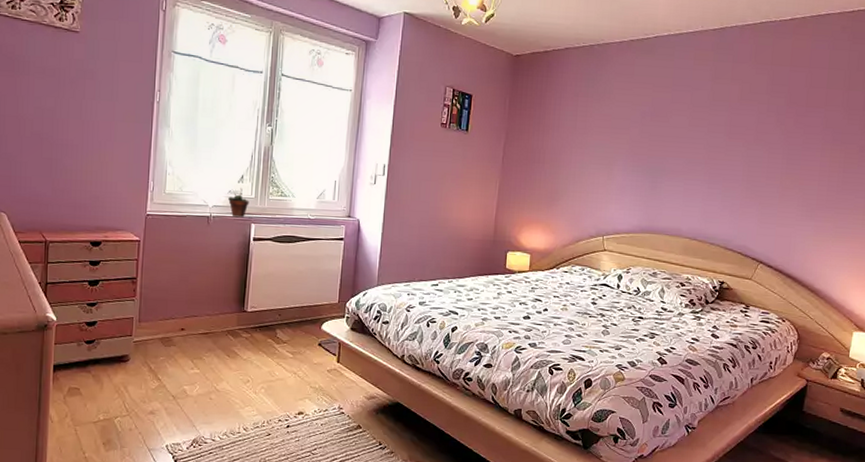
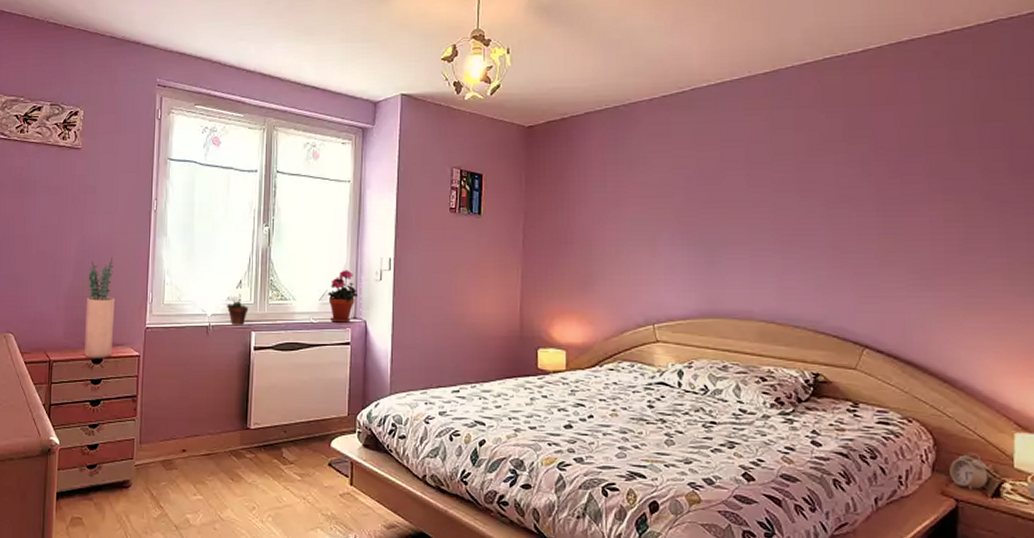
vase: none [83,144,115,242] -> present [85,257,115,359]
potted plant: none [325,172,353,220] -> present [328,270,357,323]
alarm clock: none [805,345,832,373] -> present [949,451,989,490]

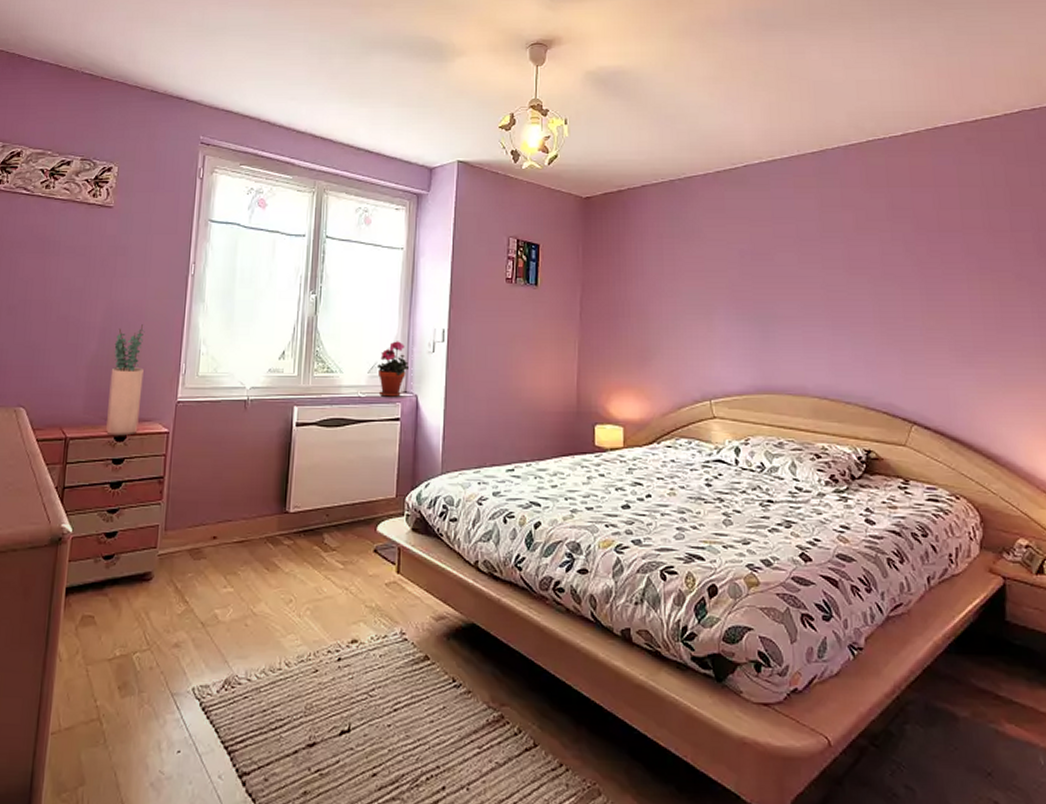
succulent plant: present [227,293,249,326] -> none [268,364,292,400]
alarm clock: present [949,451,989,490] -> none [996,528,1033,567]

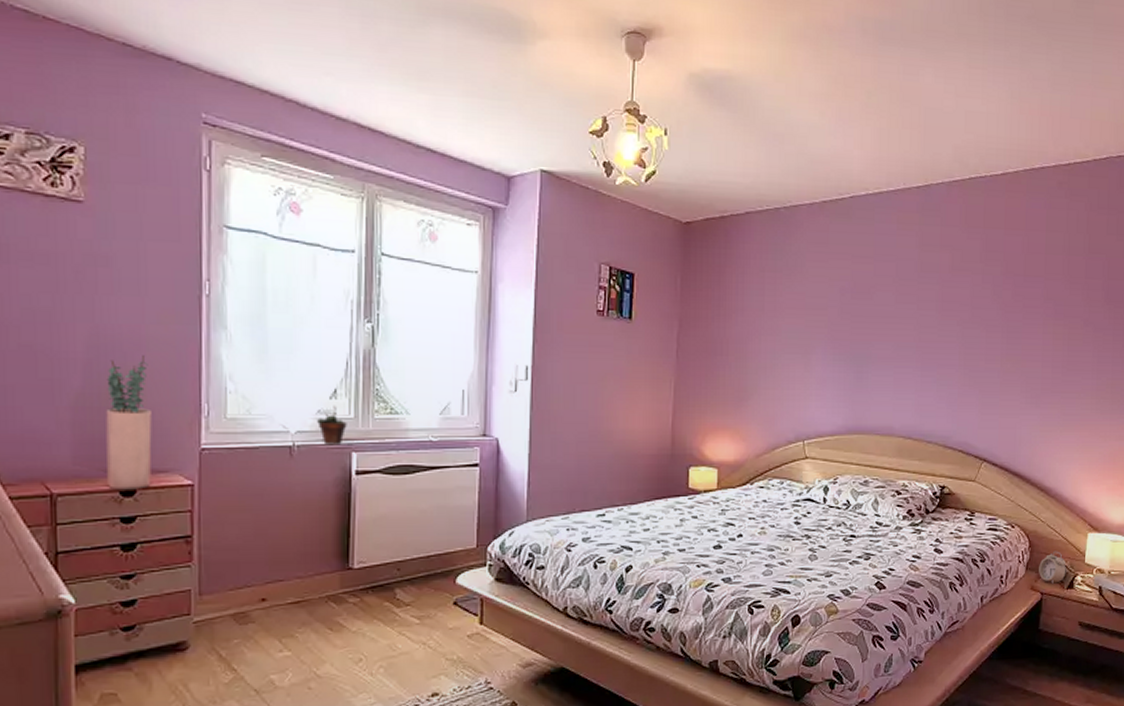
succulent plant: none [268,364,292,400] -> present [317,405,347,446]
potted plant: present [377,341,409,397] -> none [451,379,487,441]
alarm clock: none [996,528,1033,567] -> present [1039,551,1066,584]

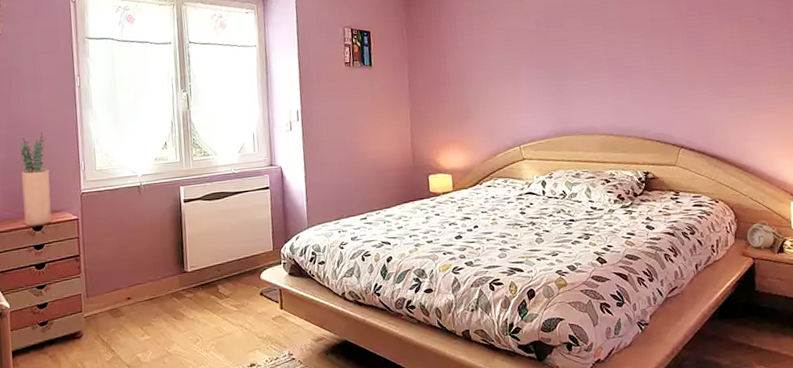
succulent plant: present [317,405,347,446] -> none [155,153,176,183]

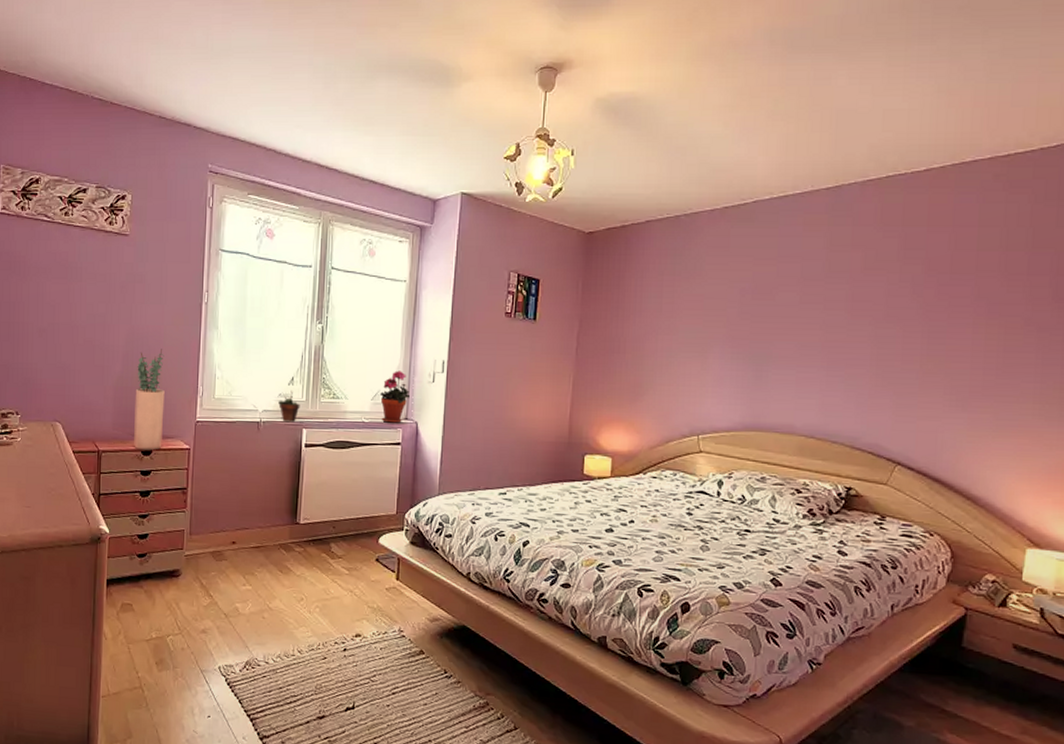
succulent plant: none [155,153,176,183] -> present [278,390,300,423]
potted plant: none [246,124,272,171] -> present [380,371,410,423]
alarm clock: present [747,220,775,249] -> none [963,564,998,600]

